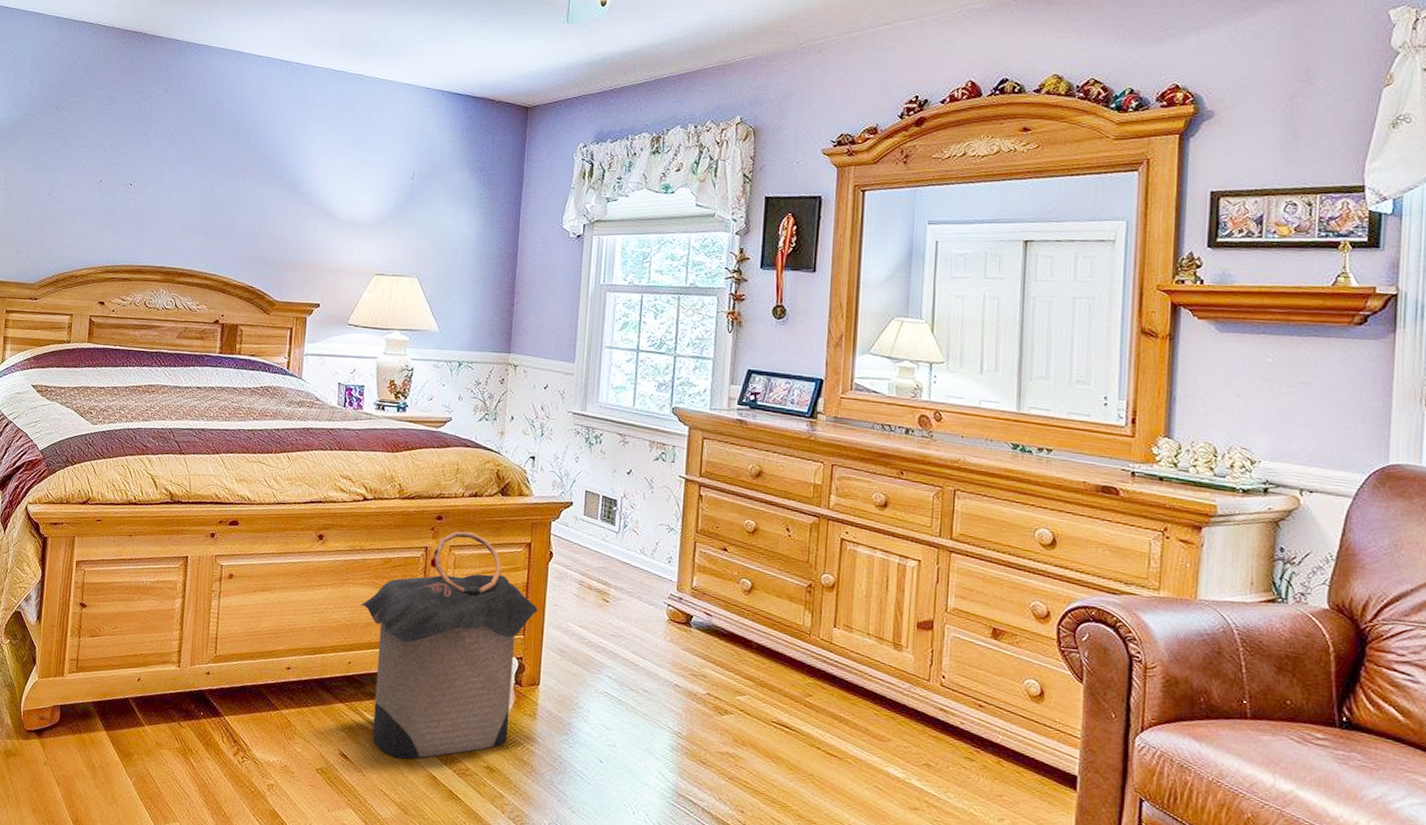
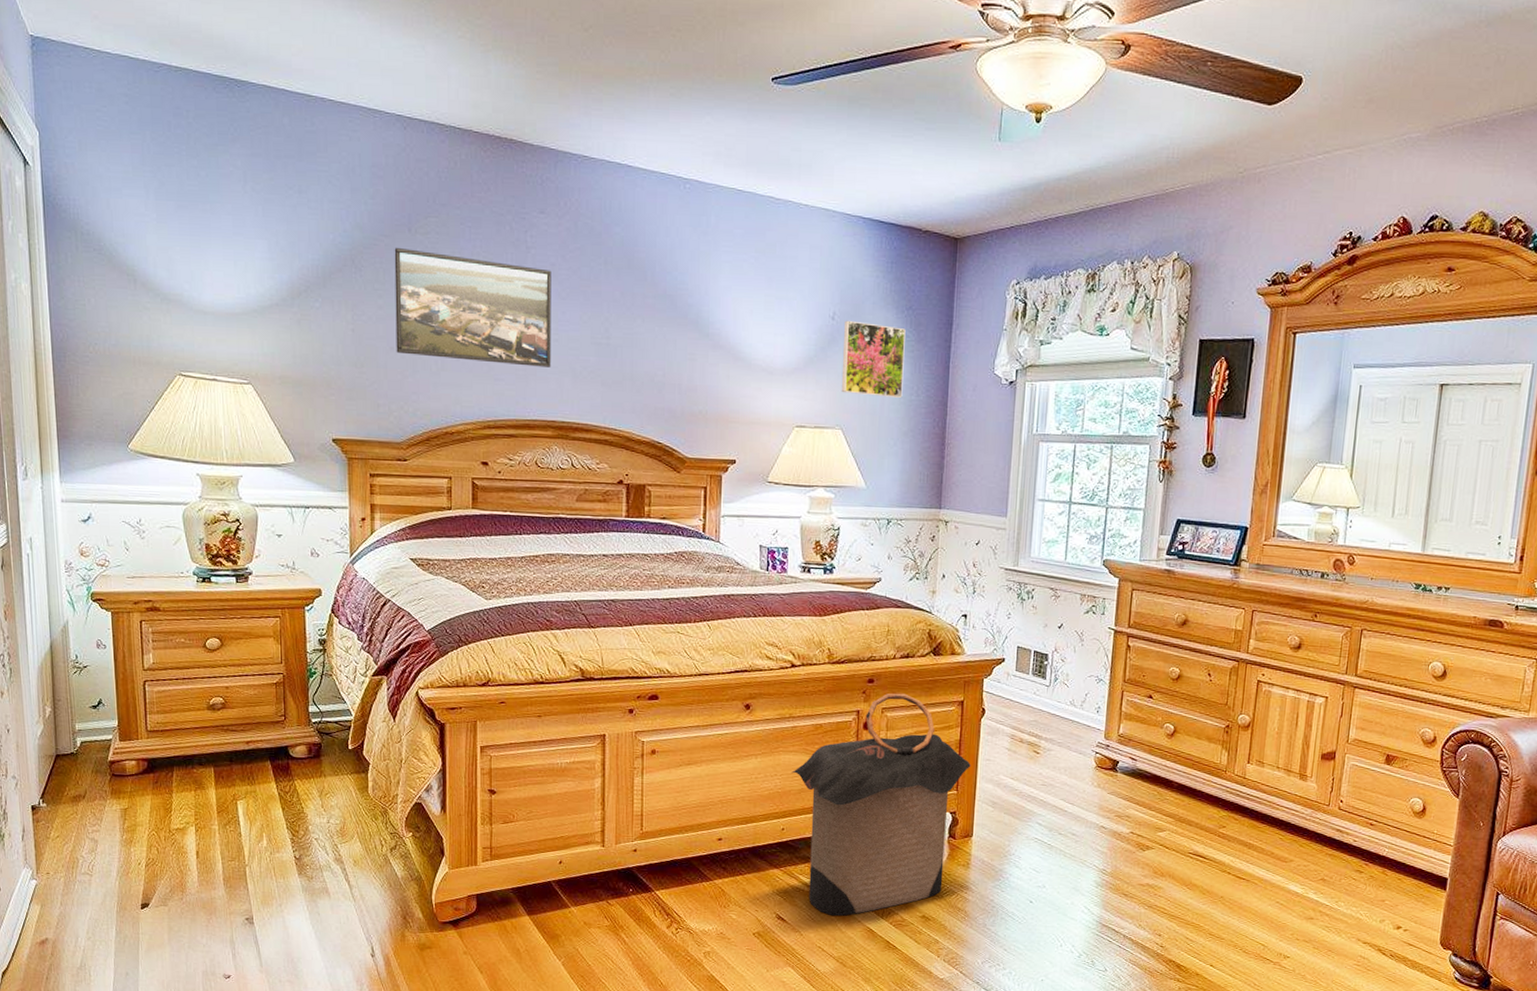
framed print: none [37,122,170,221] -> present [394,248,551,367]
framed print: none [418,180,479,249] -> present [841,320,906,398]

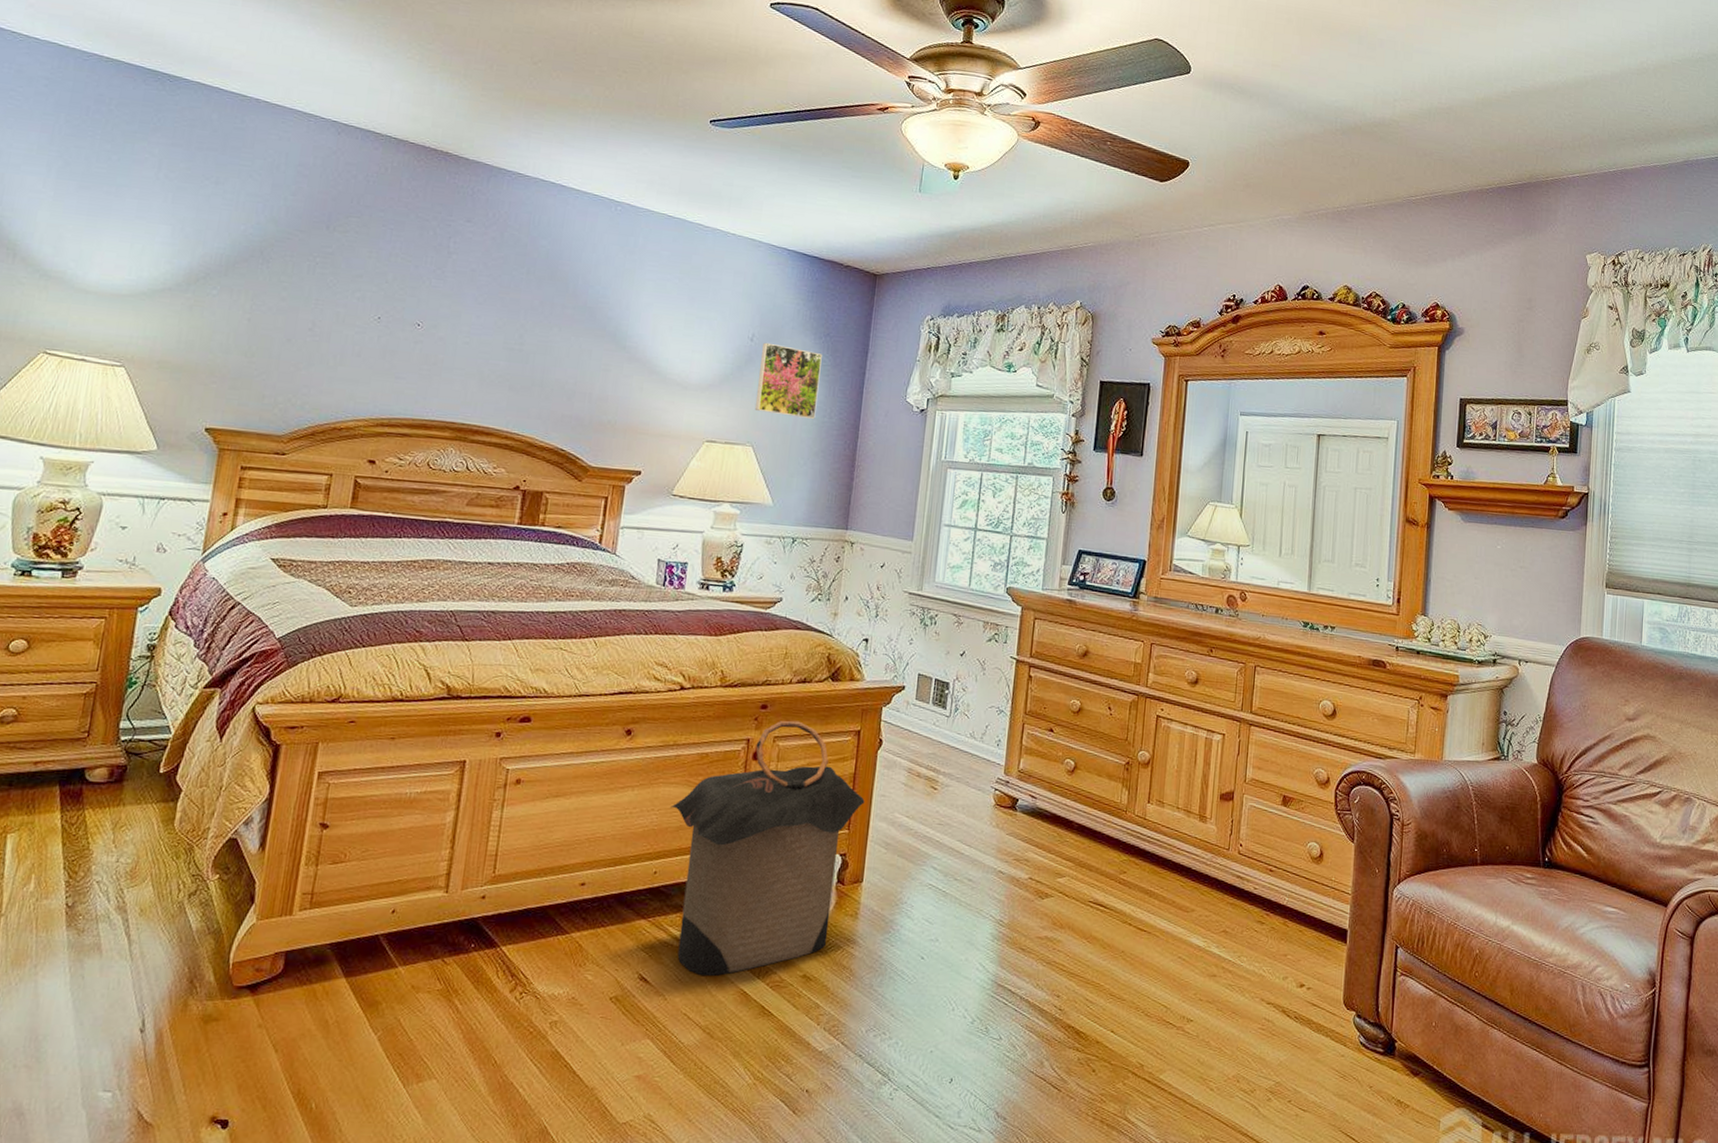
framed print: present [394,248,551,367] -> none [293,243,471,369]

